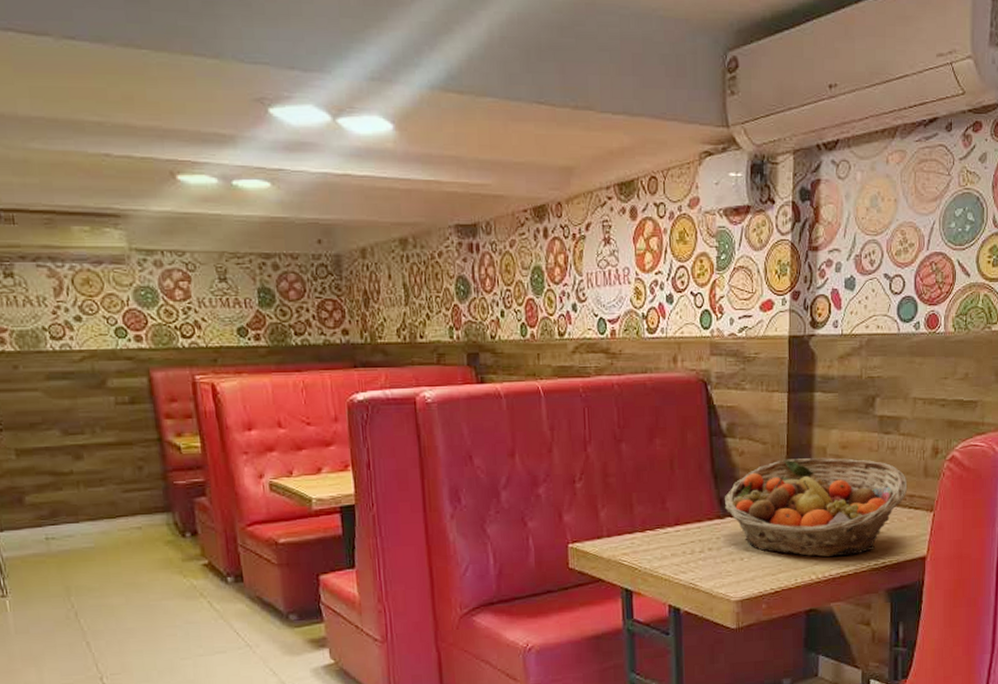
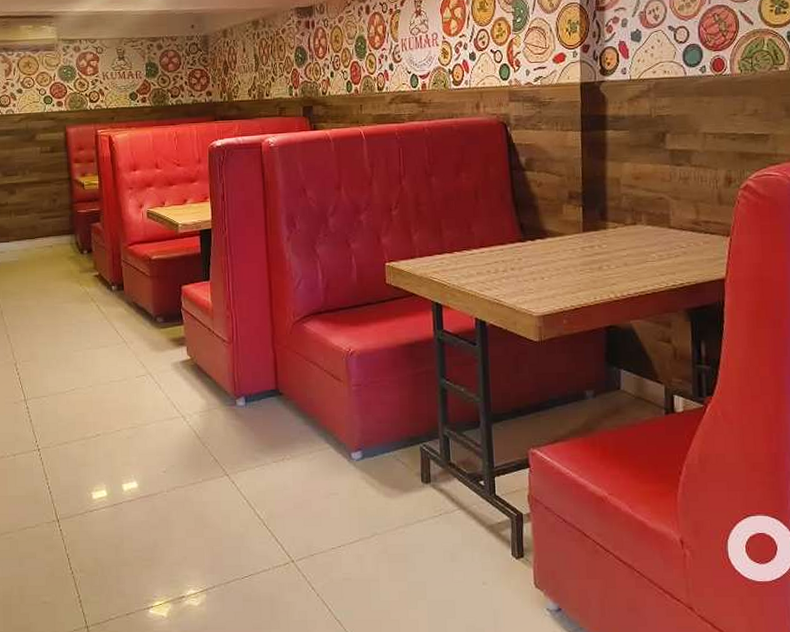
fruit basket: present [724,458,908,558] -> none [524,188,702,278]

